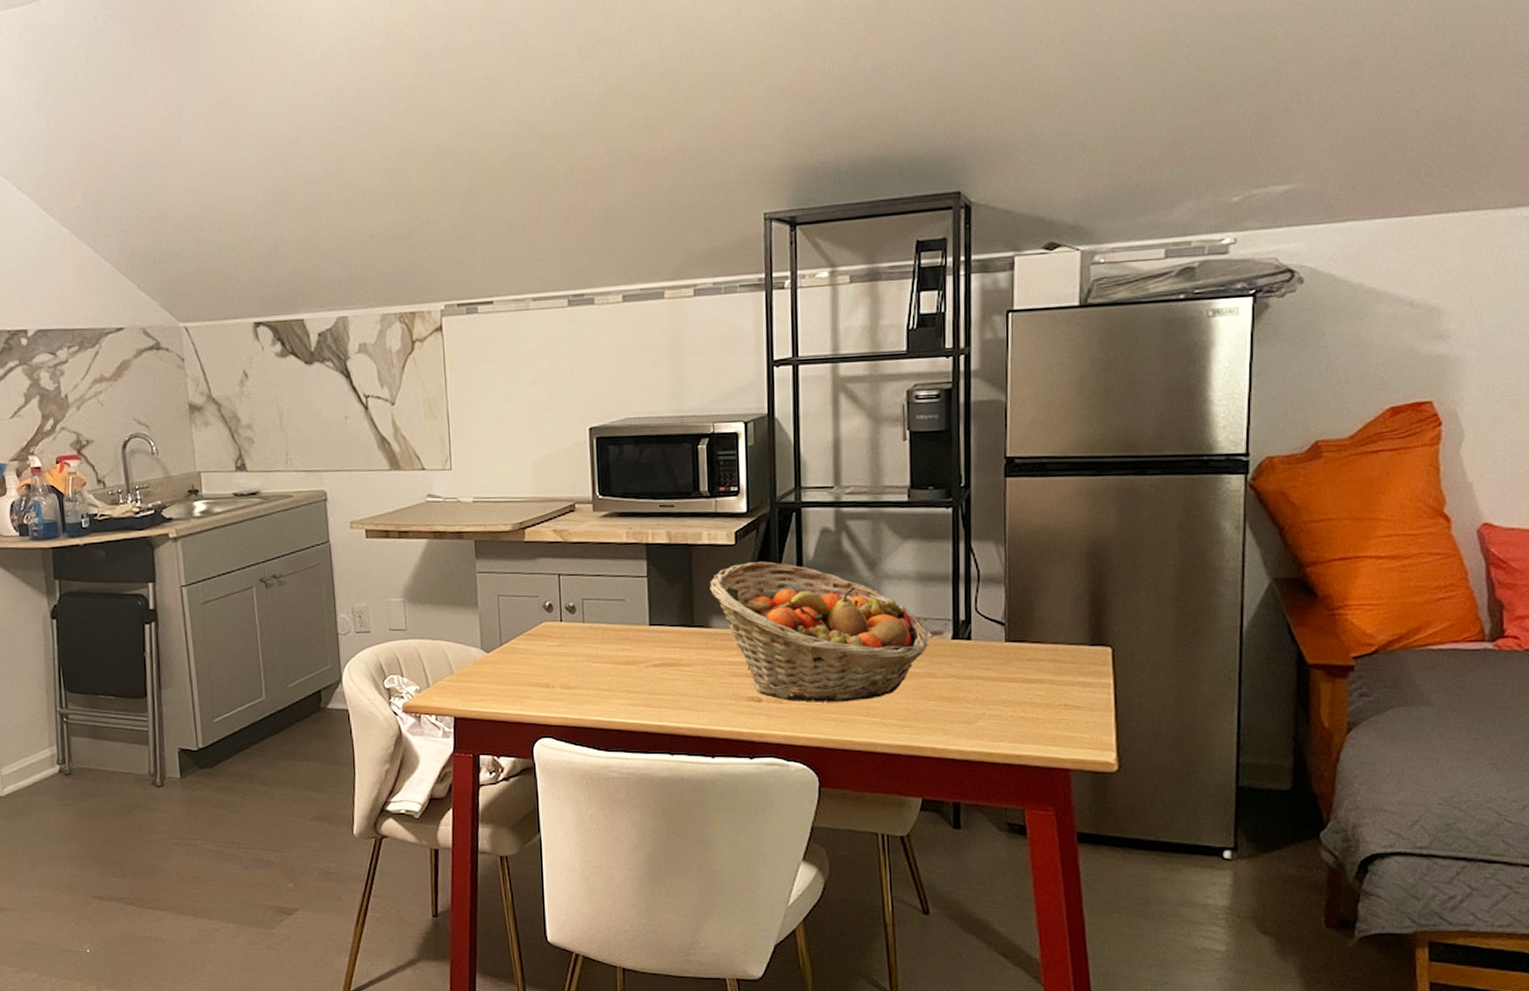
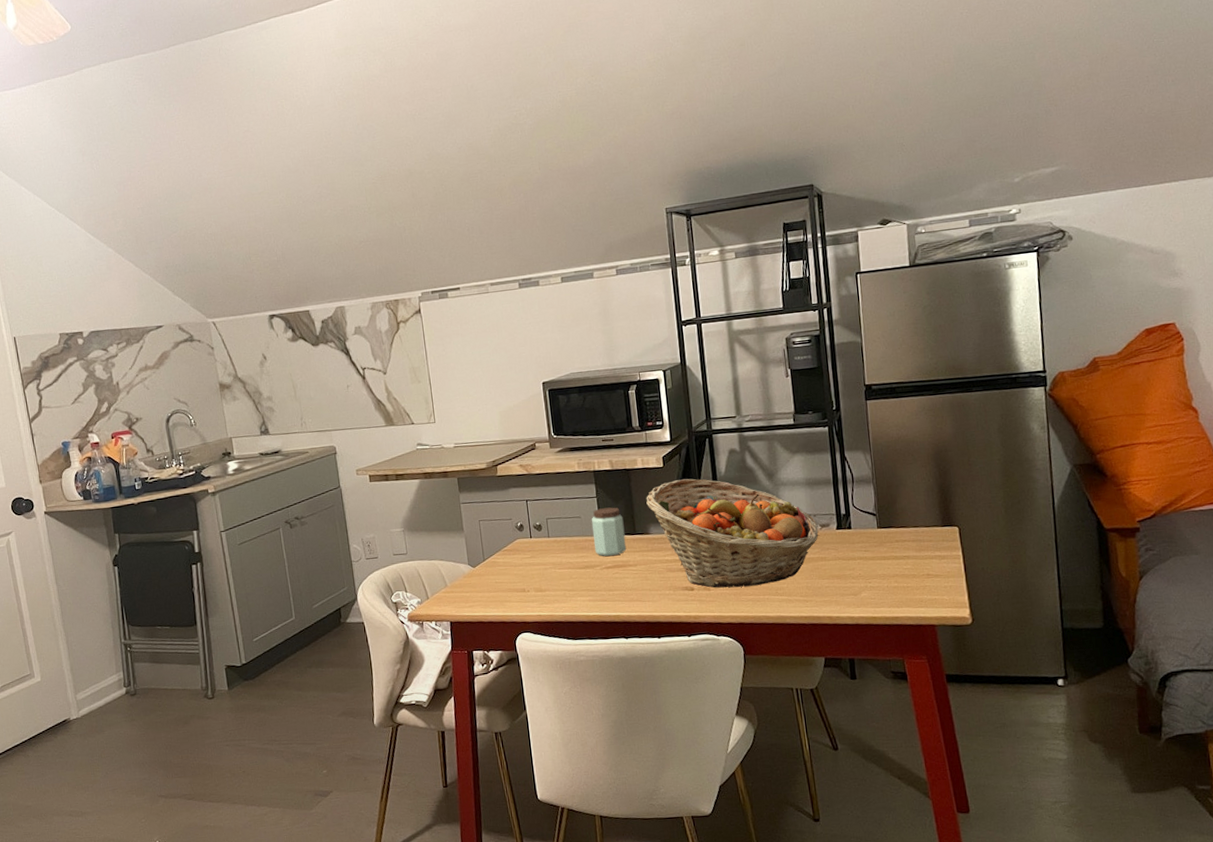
peanut butter: none [638,590,681,652] -> present [591,507,627,557]

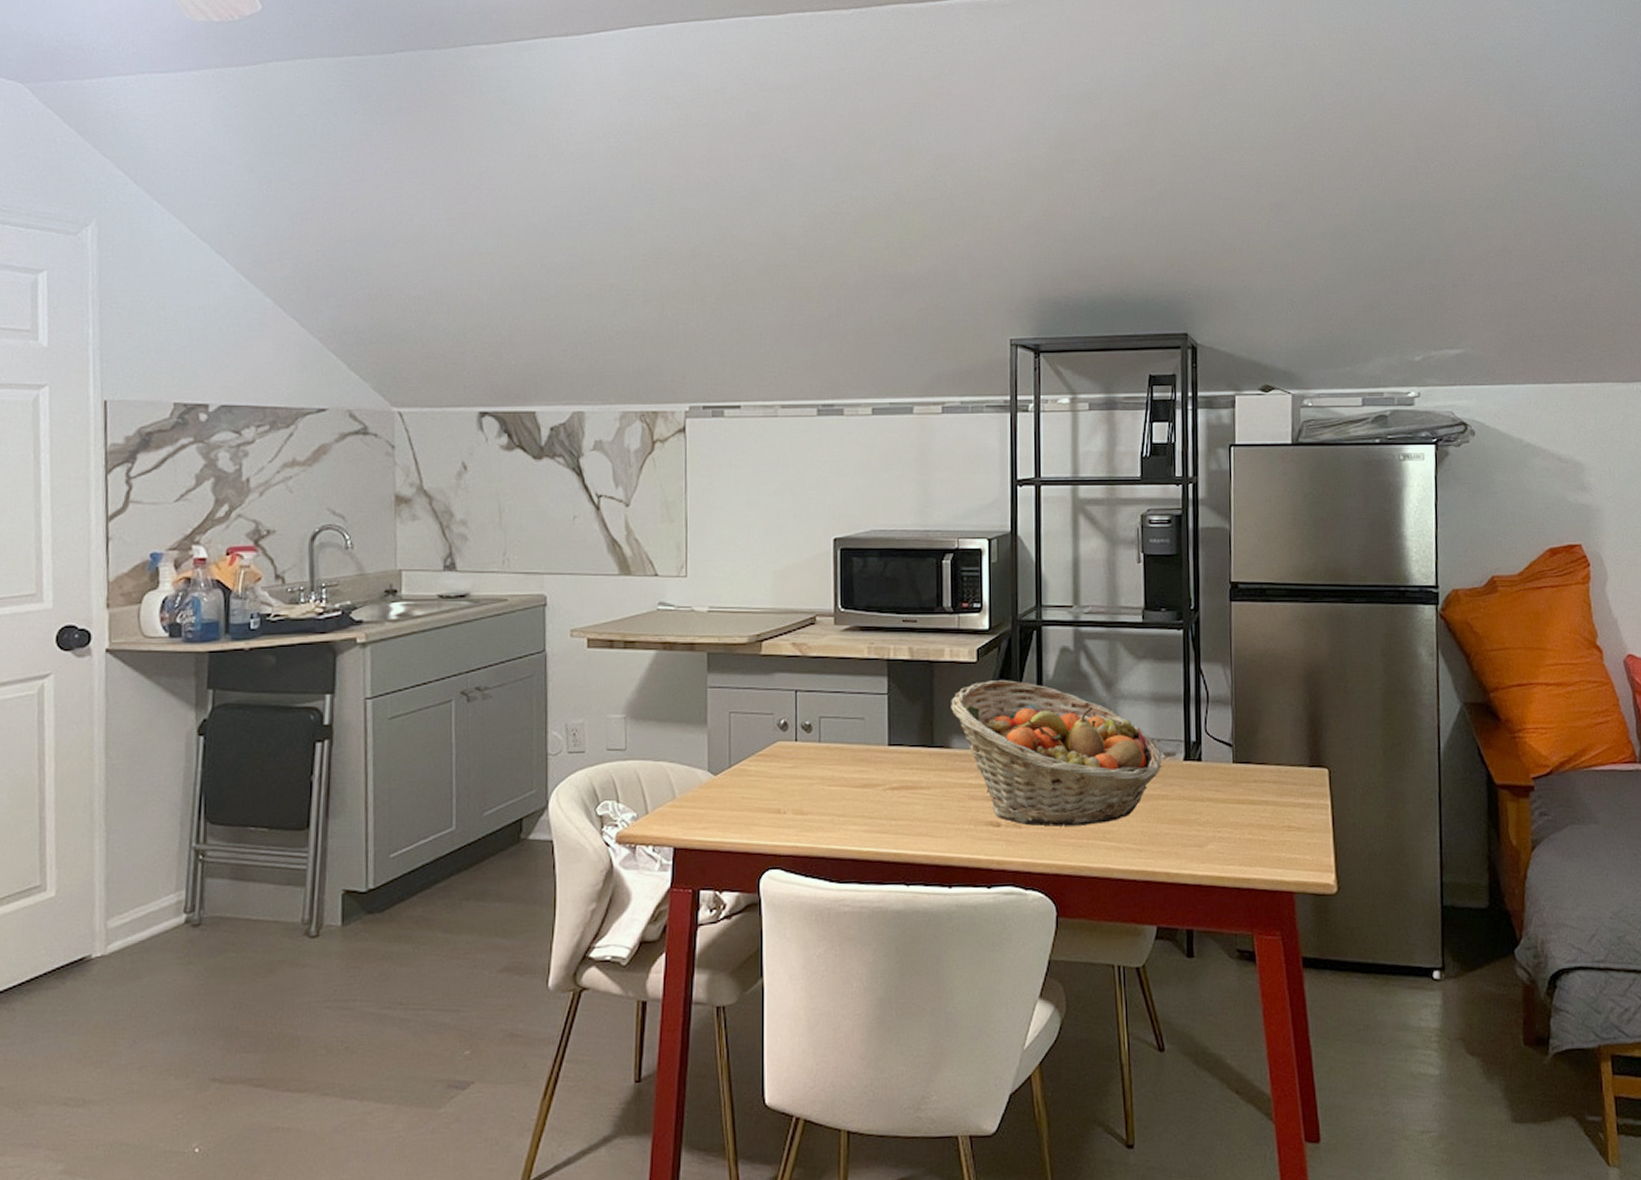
peanut butter: present [591,507,627,557] -> none [877,709,920,774]

